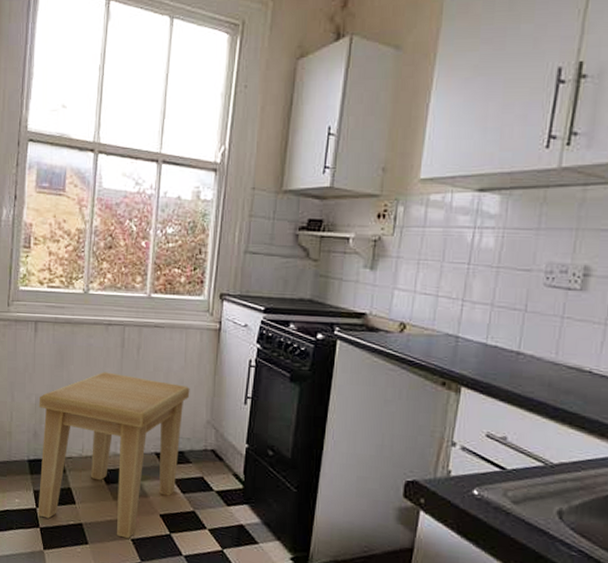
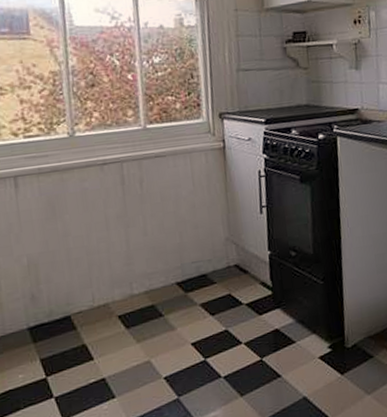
side table: present [37,372,190,539] -> none [31,209,204,386]

